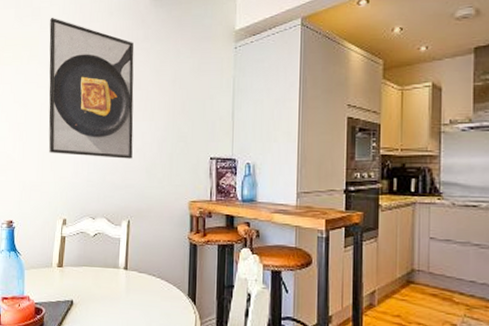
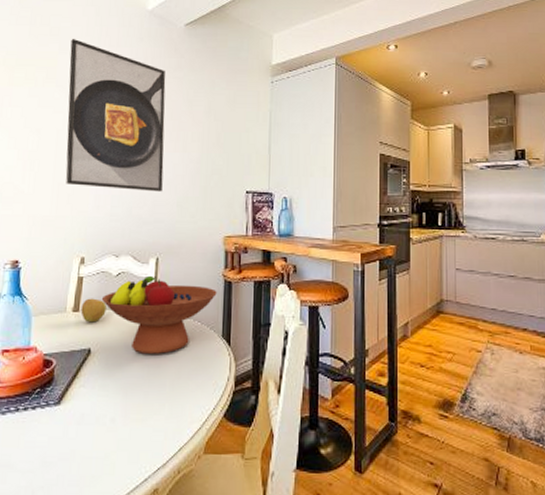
apple: none [64,255,85,278] -> present [81,298,106,323]
fruit bowl: none [81,236,183,309] -> present [101,275,217,354]

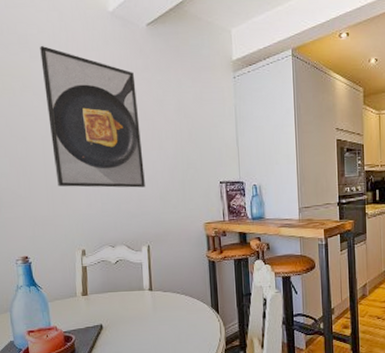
apple: present [81,298,106,323] -> none [88,283,111,304]
fruit bowl: present [101,275,217,354] -> none [105,260,203,325]

